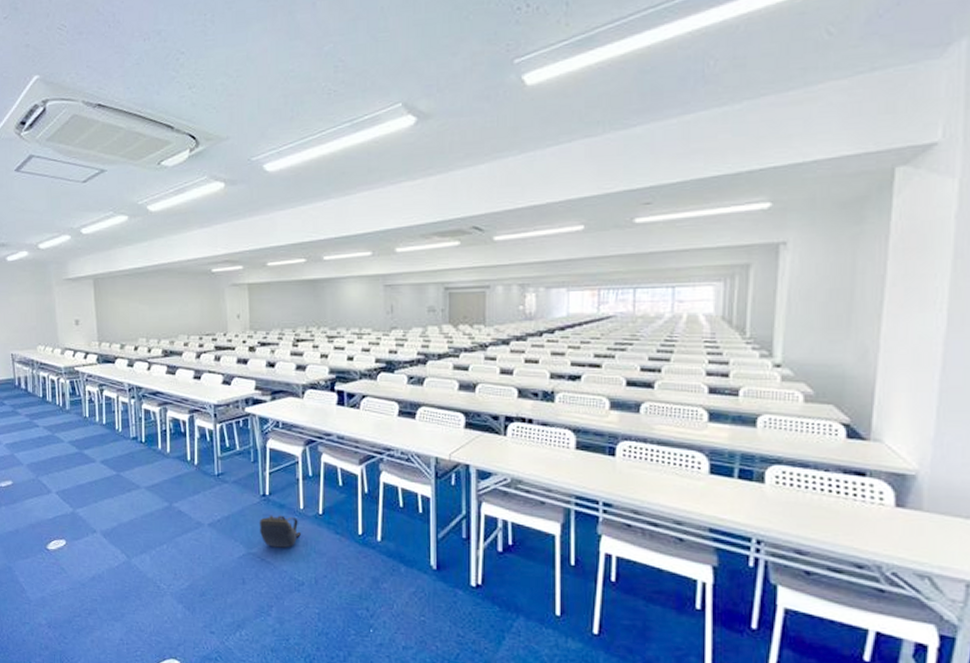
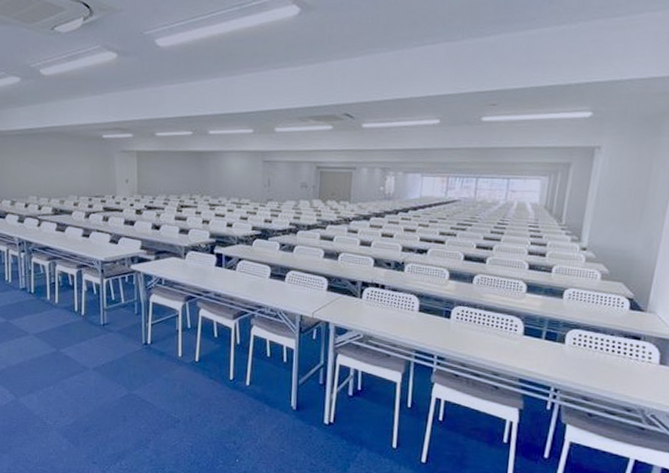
backpack: present [259,515,301,548] -> none [140,361,178,390]

